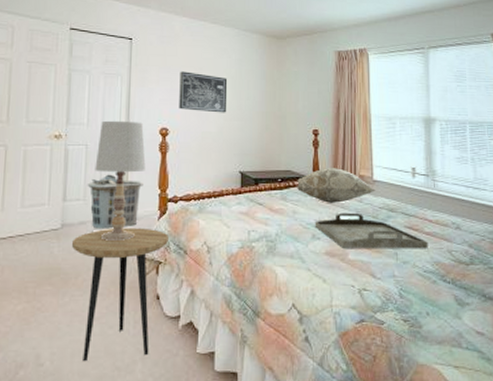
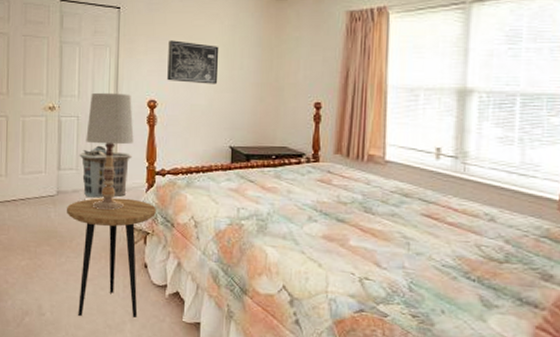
decorative pillow: present [296,167,375,203] -> none [292,144,387,184]
serving tray: present [315,212,428,249] -> none [311,195,450,241]

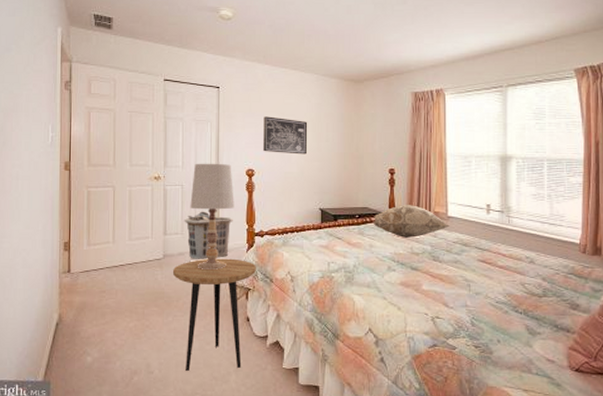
decorative pillow: none [292,144,387,184] -> present [373,204,450,238]

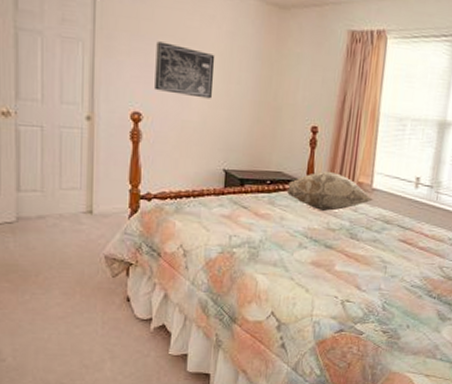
side table: present [172,258,256,372] -> none [29,225,140,359]
clothes hamper: present [184,211,233,259] -> none [44,163,112,226]
table lamp: present [190,163,234,270] -> none [53,98,114,239]

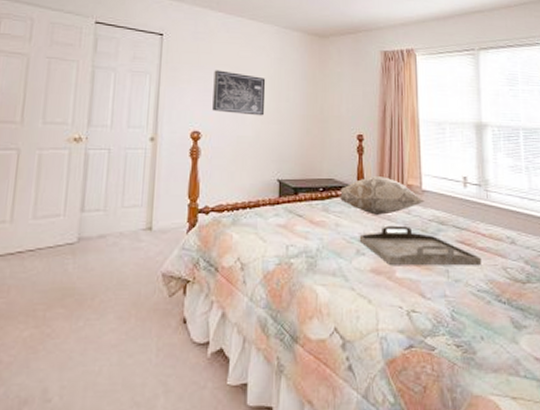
serving tray: none [302,221,421,264] -> present [359,225,482,266]

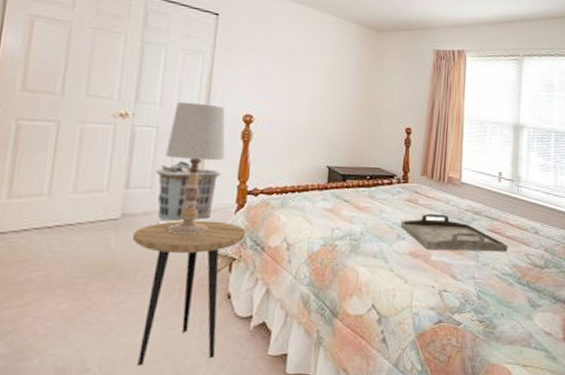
side table: none [88,242,198,397] -> present [132,220,245,367]
clothes hamper: none [108,181,172,243] -> present [155,161,221,221]
table lamp: none [118,122,175,256] -> present [165,101,226,234]
wall art: present [212,70,266,116] -> none [266,55,322,104]
decorative pillow: present [339,175,425,215] -> none [384,167,463,204]

